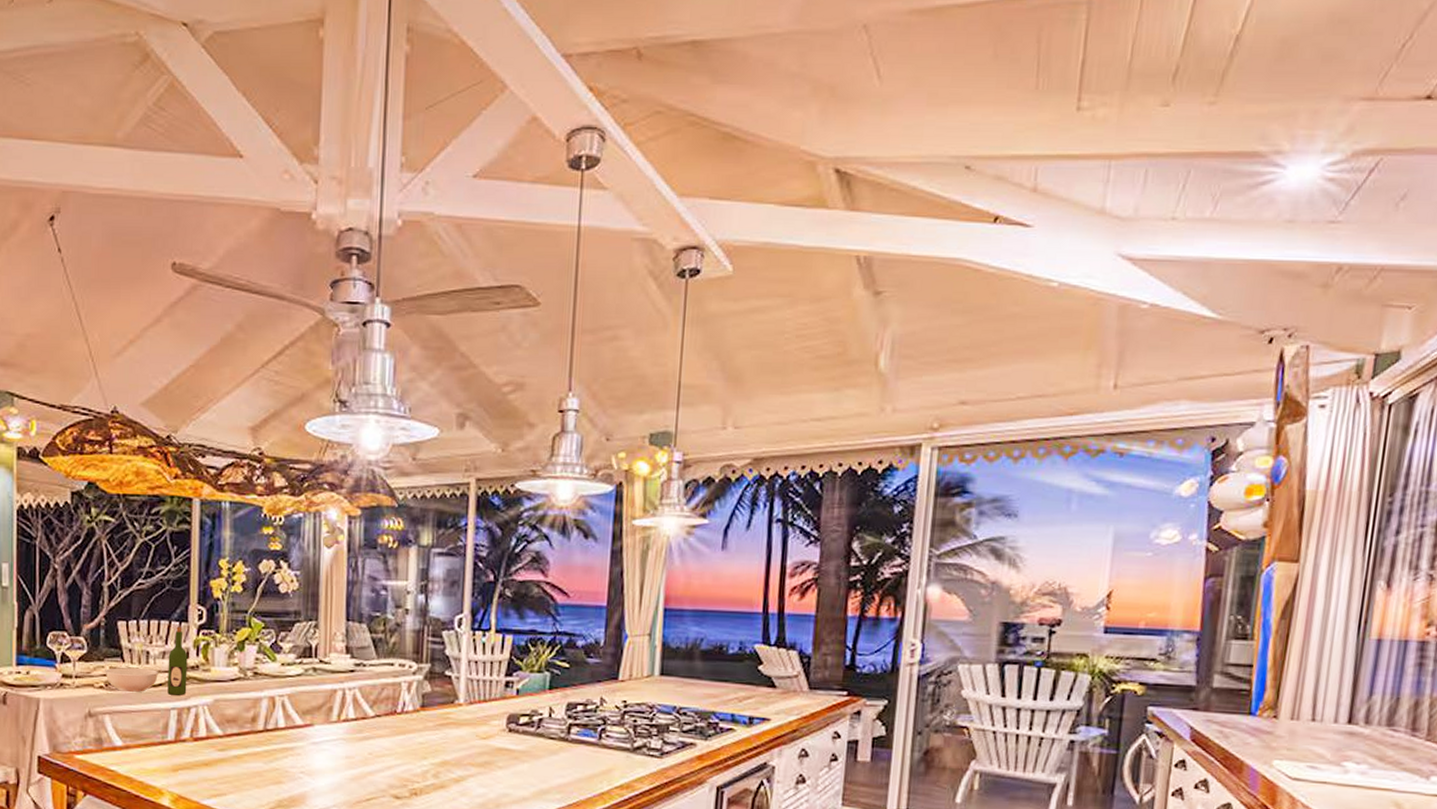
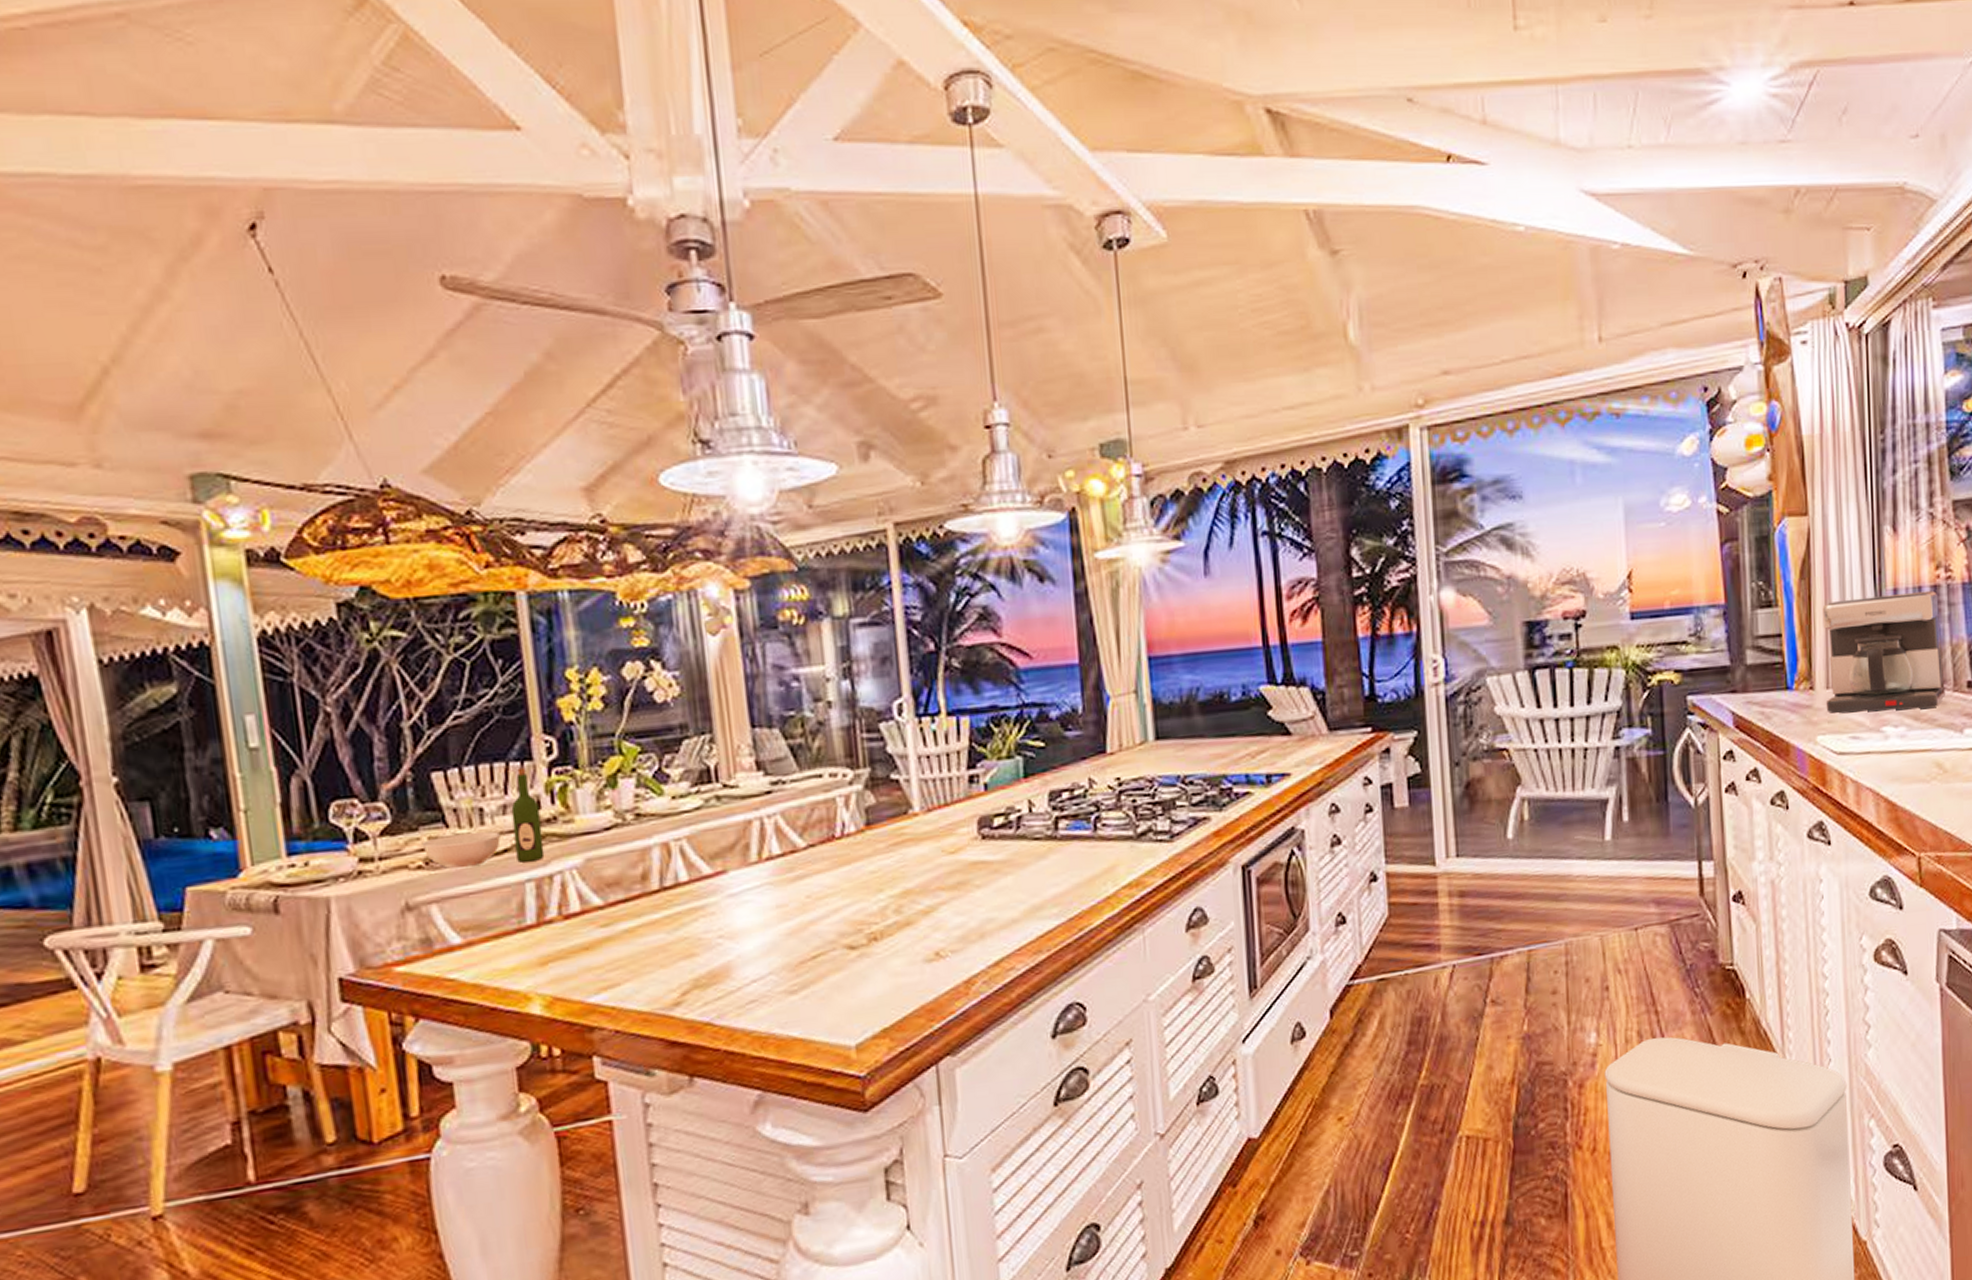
coffee maker: none [1287,642,1425,752] -> present [1822,590,1945,714]

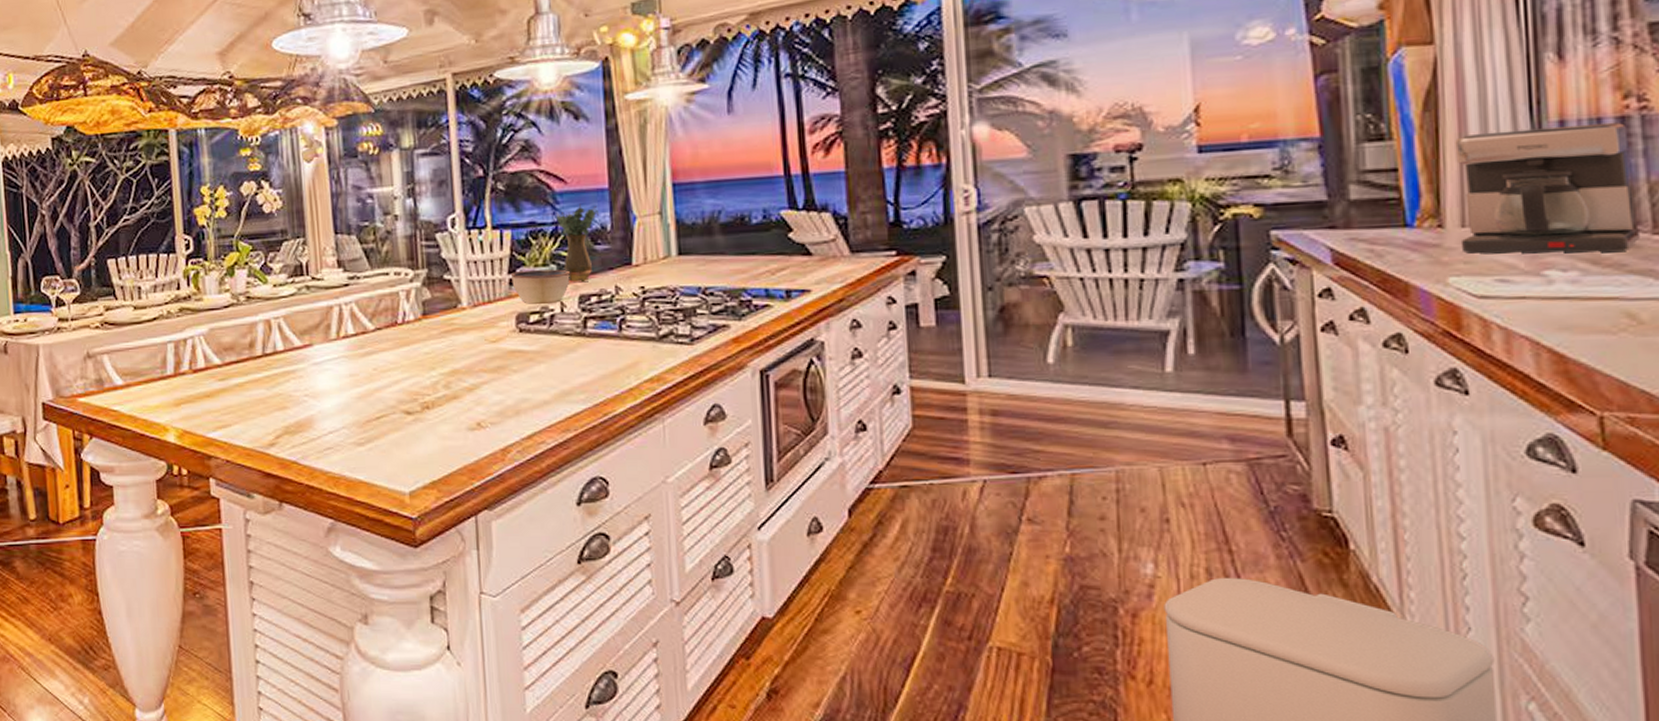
bowl: present [422,831,502,870] -> none [99,304,152,330]
wine bottle: present [511,767,545,863] -> none [159,258,182,328]
bowl: none [970,761,1039,805] -> present [510,269,570,305]
vase: none [1021,682,1068,776] -> present [556,203,598,282]

